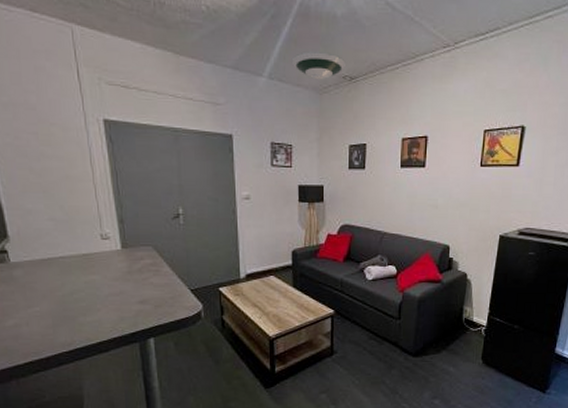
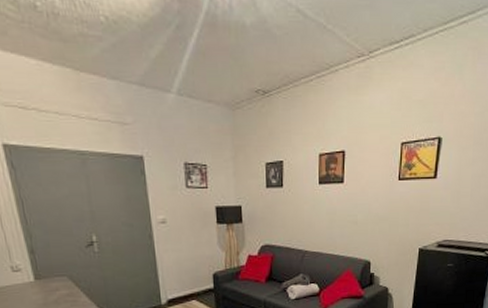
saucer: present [291,51,345,80] -> none [200,64,258,95]

